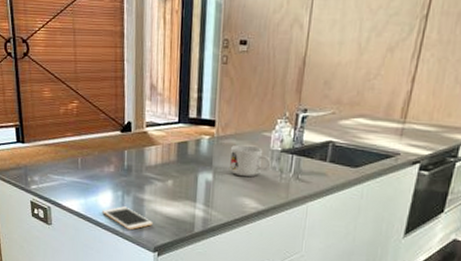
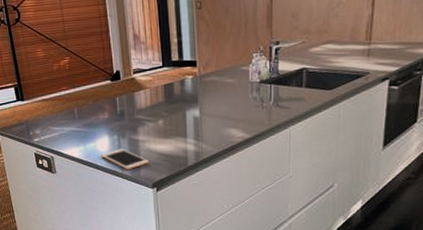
mug: present [228,144,271,177] -> none [213,80,252,110]

